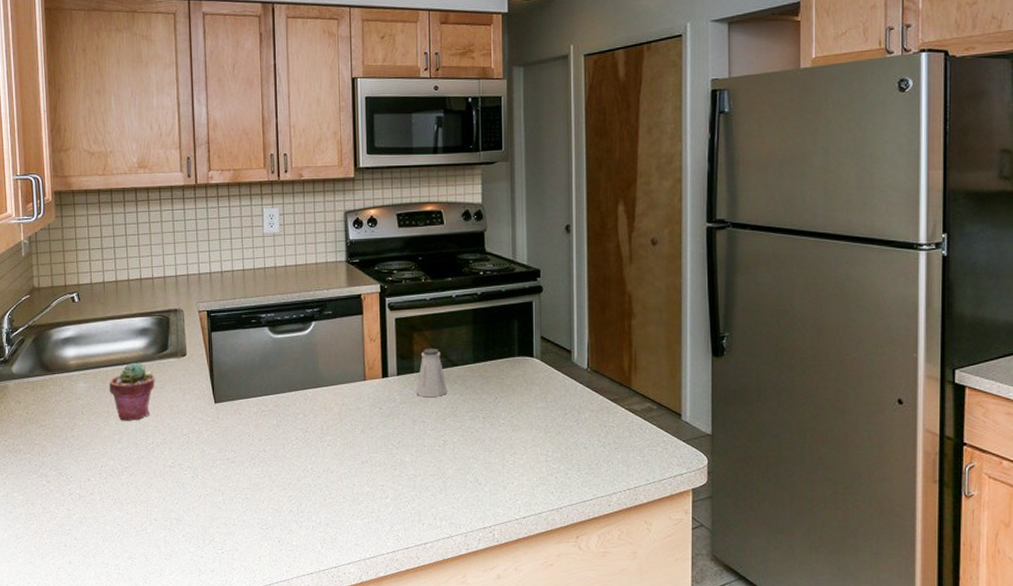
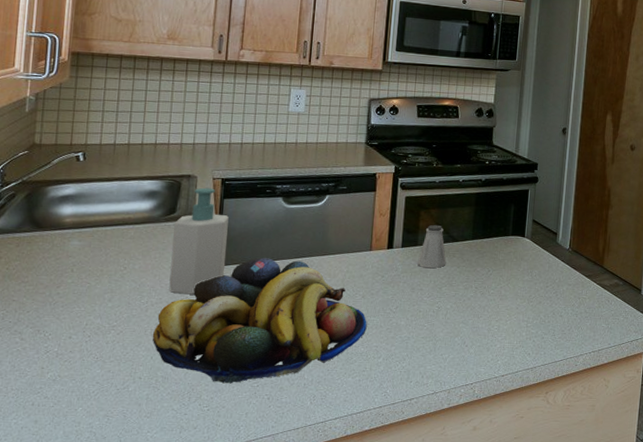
potted succulent: present [109,362,155,421] -> none [106,223,158,280]
fruit bowl: none [161,393,370,526] -> present [152,257,367,384]
soap bottle: none [168,321,222,434] -> present [169,187,229,295]

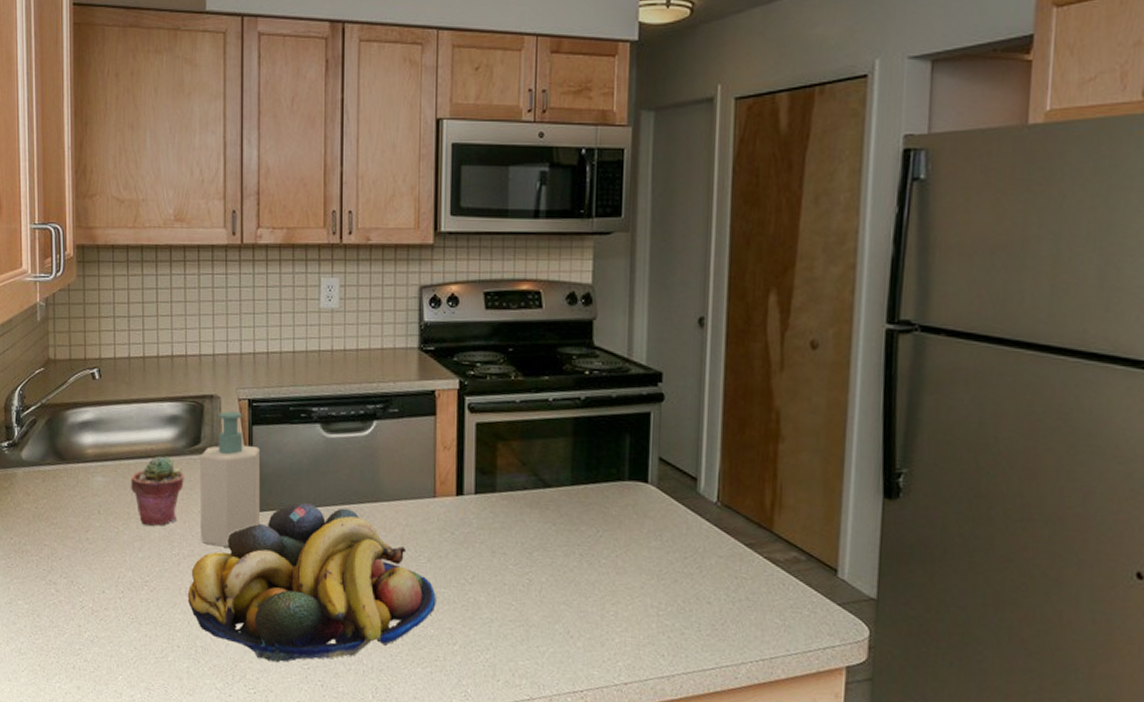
potted succulent: none [106,223,158,280] -> present [131,456,184,526]
saltshaker: present [418,224,447,269] -> none [498,462,537,525]

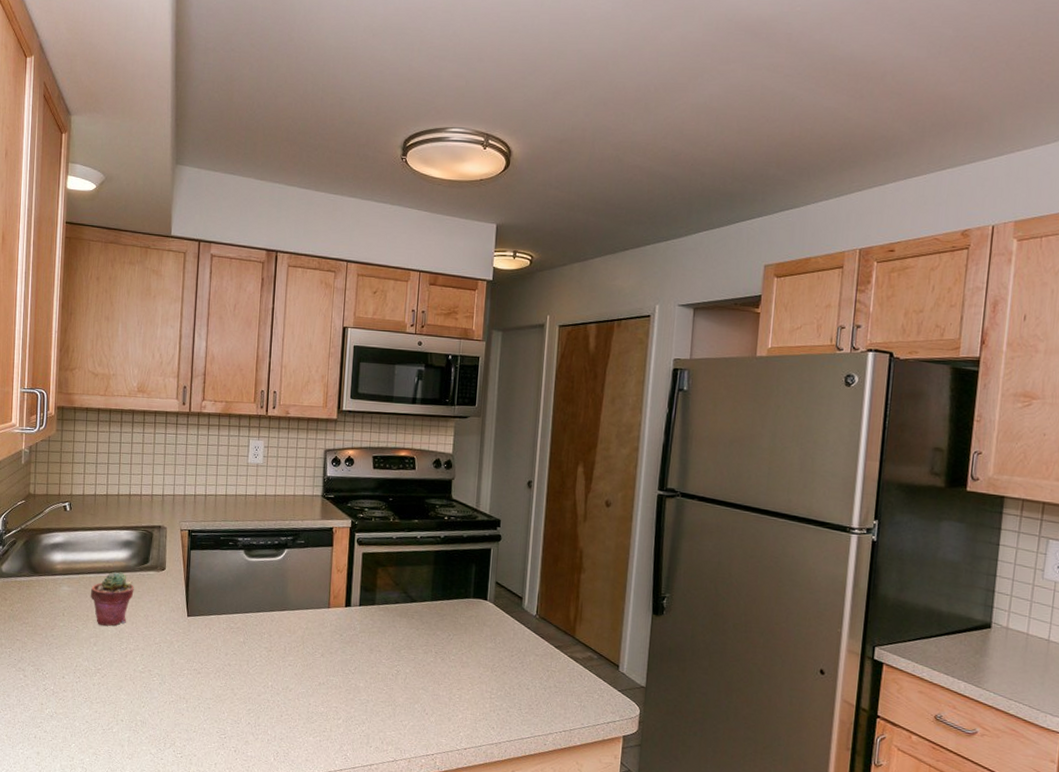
fruit bowl: present [187,502,436,663] -> none [131,610,327,734]
soap bottle: present [200,411,261,547] -> none [144,538,195,644]

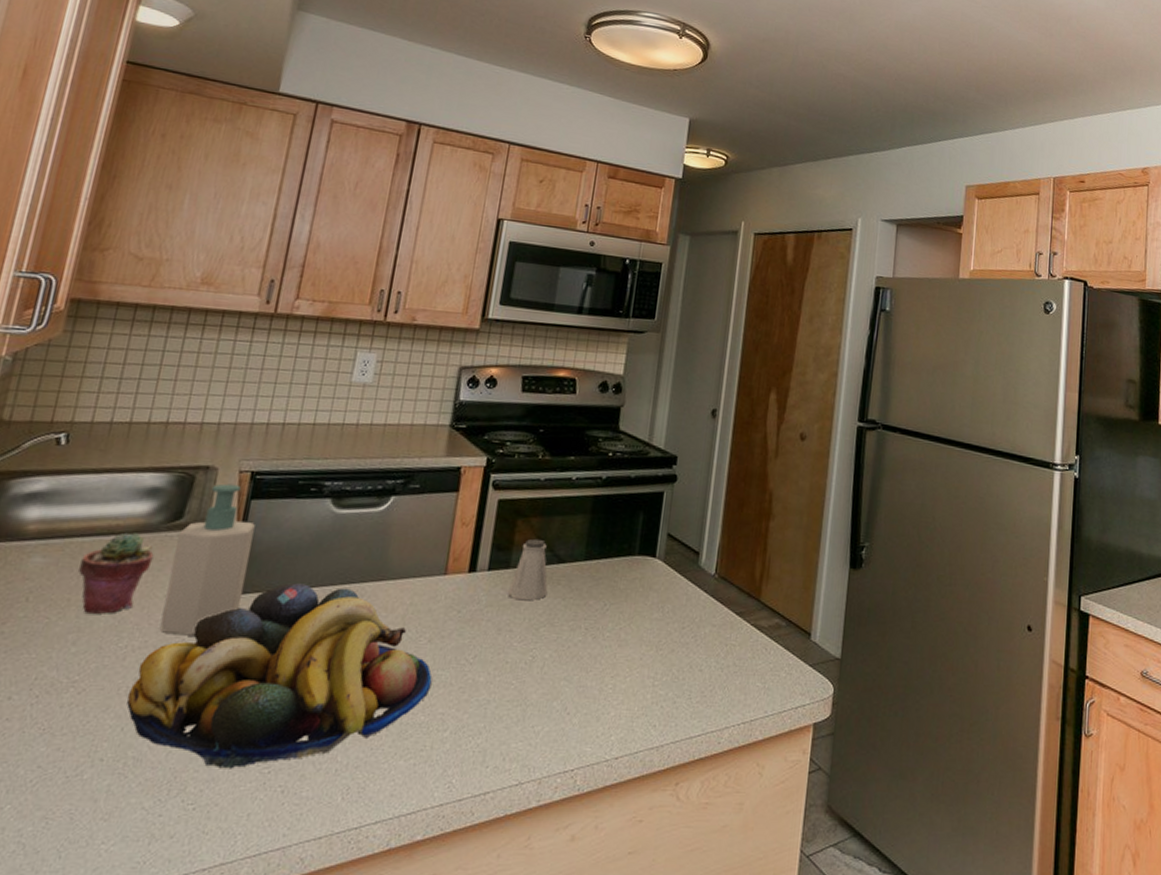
fruit bowl: none [131,610,327,734] -> present [127,583,432,769]
soap bottle: none [144,538,195,644] -> present [159,483,255,636]
saltshaker: none [376,583,405,630] -> present [508,538,548,601]

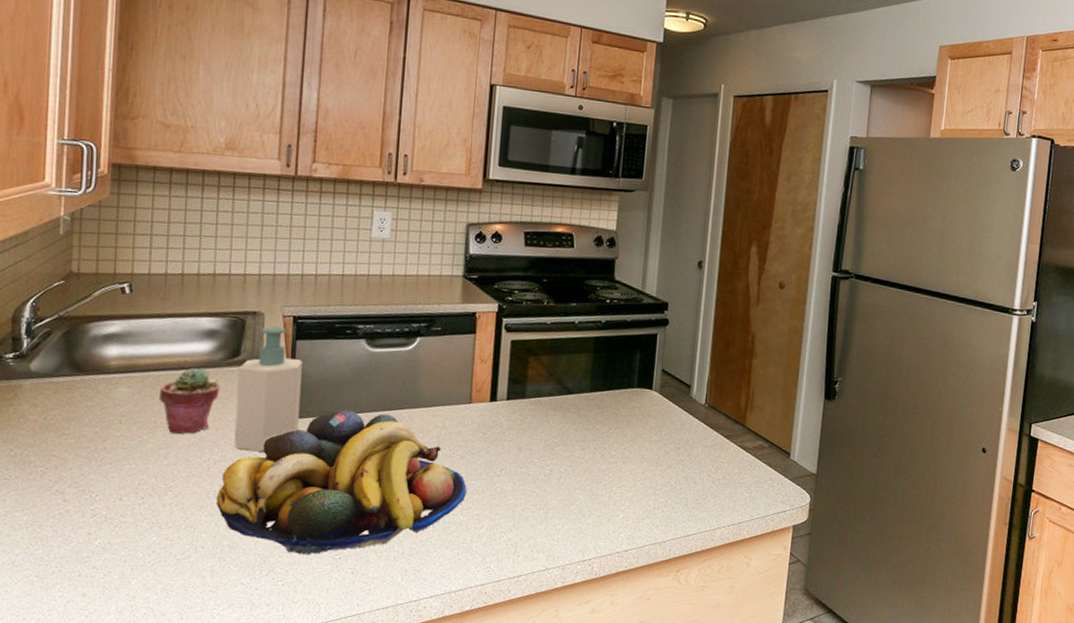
saltshaker: present [508,538,548,601] -> none [526,373,560,425]

